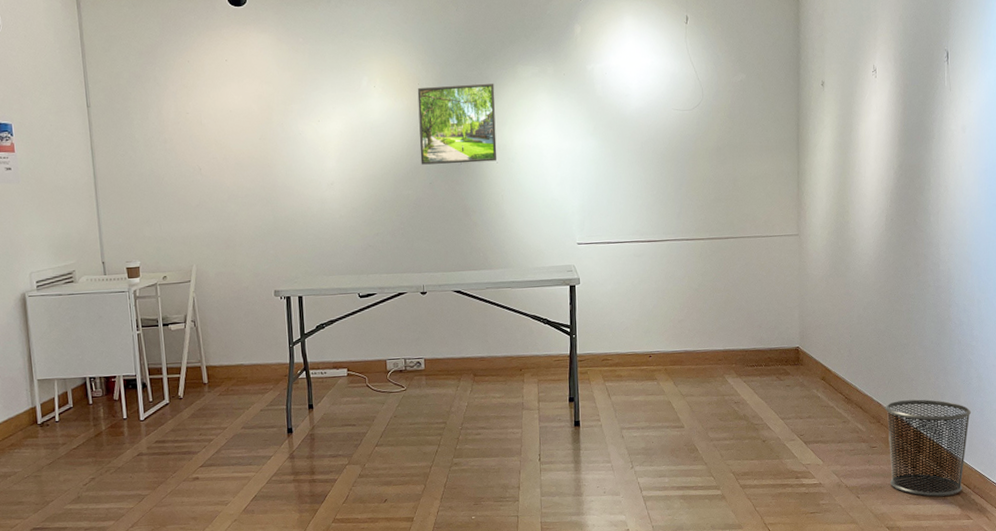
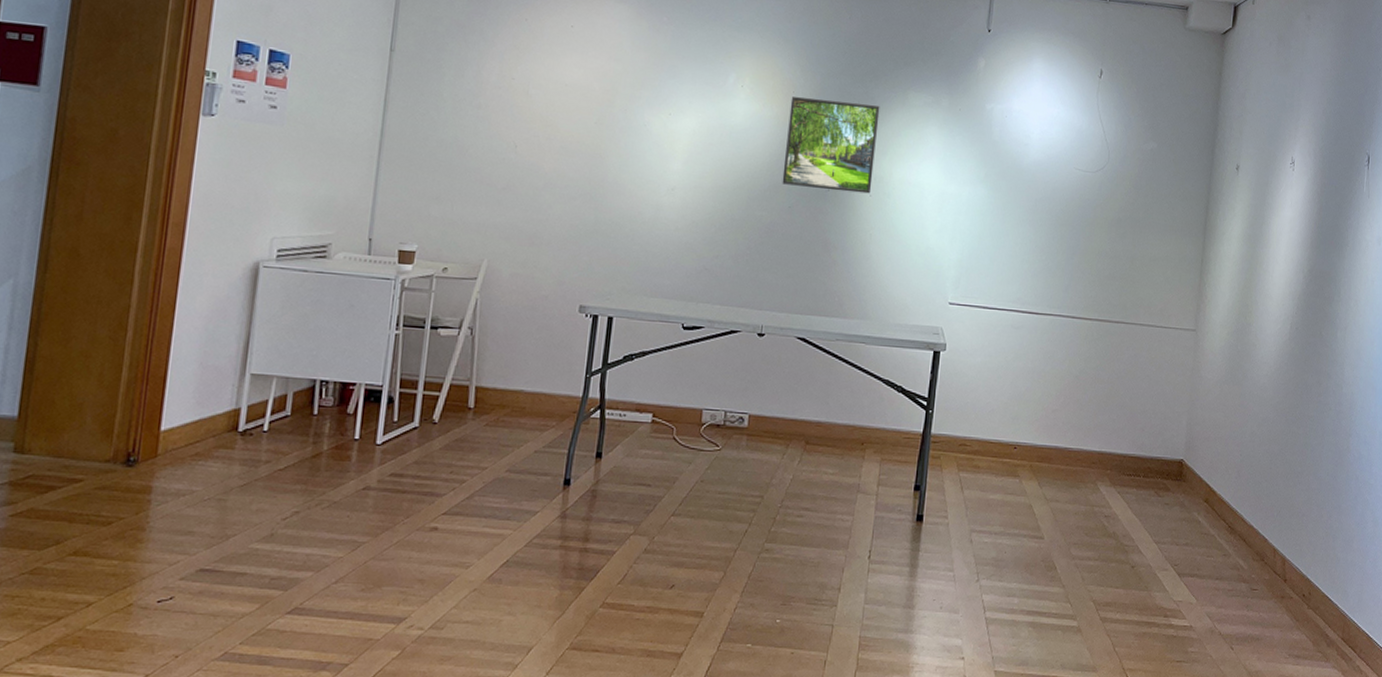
waste bin: present [885,399,972,497] -> none [1268,538,1364,658]

